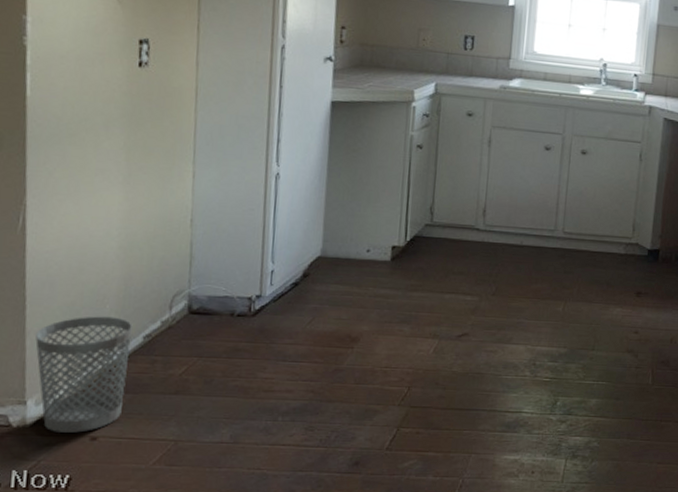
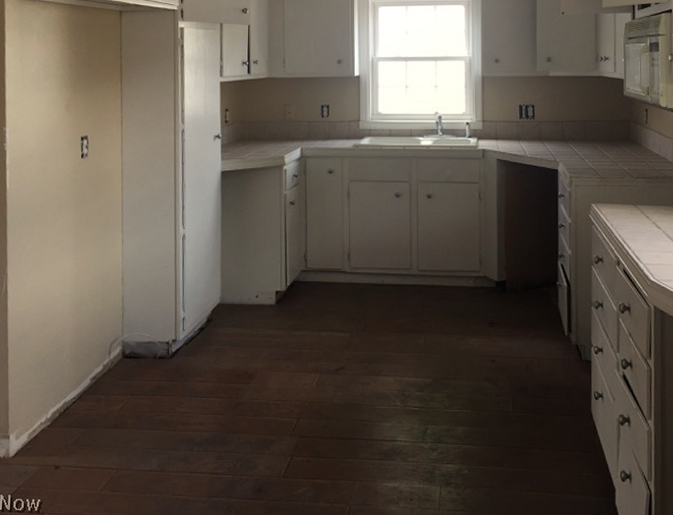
wastebasket: present [35,316,133,433] -> none [15,362,83,462]

